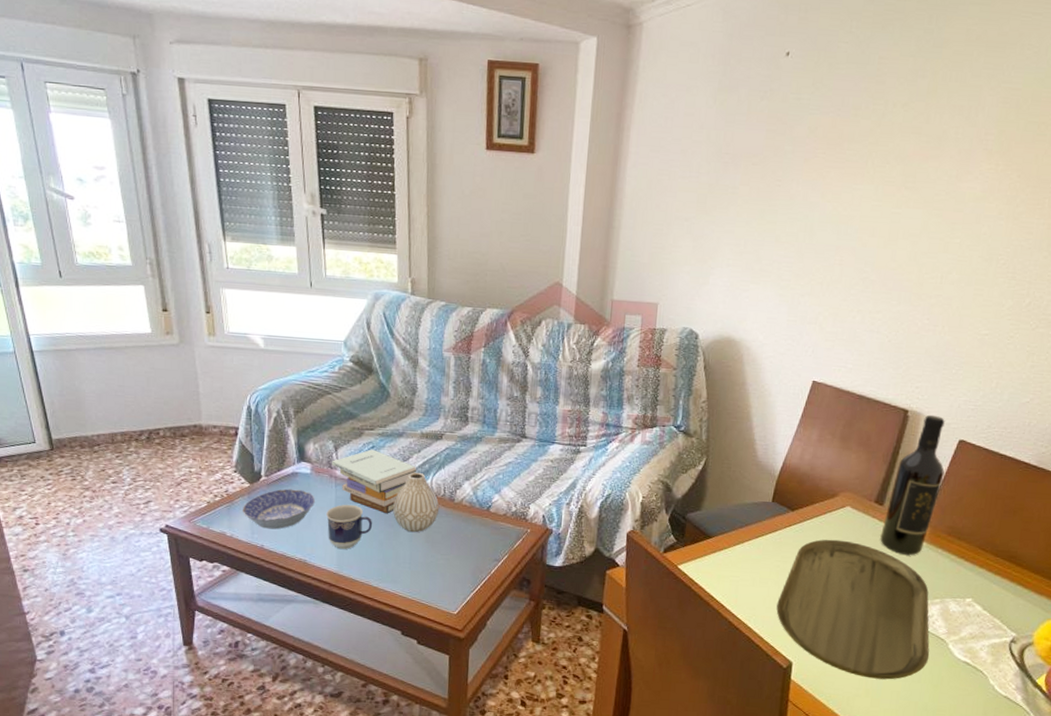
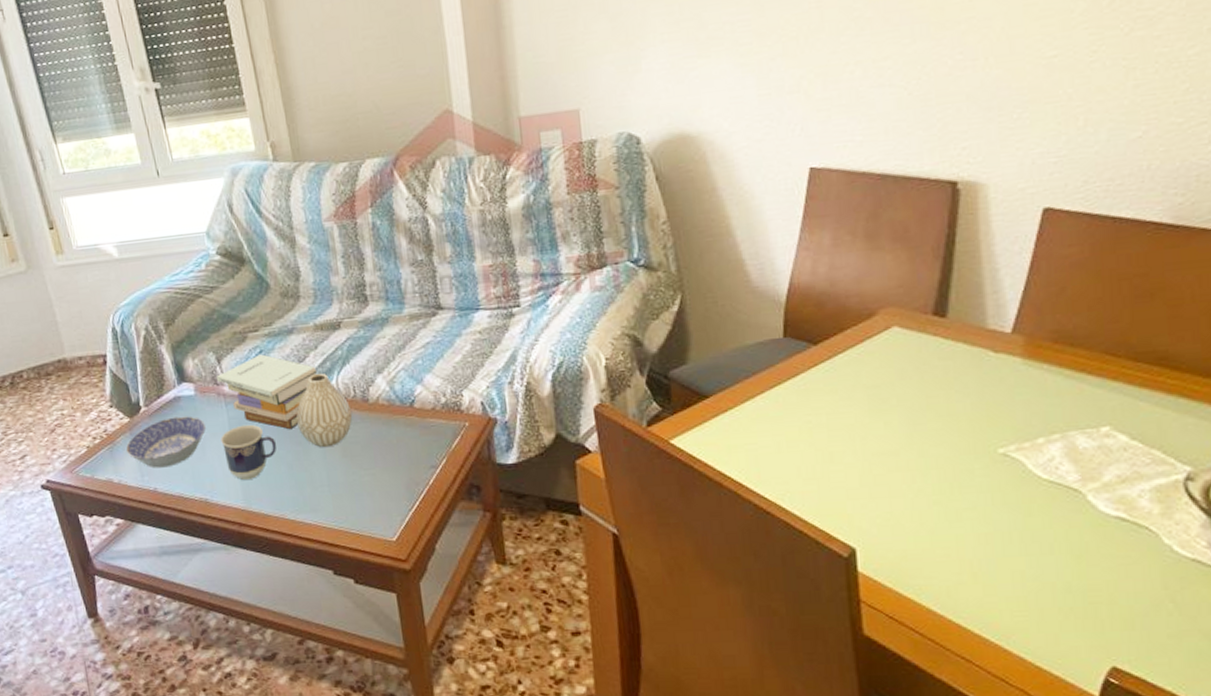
placemat: present [776,539,930,680] -> none [817,373,1060,557]
wine bottle: present [880,414,945,556] -> none [950,181,1030,380]

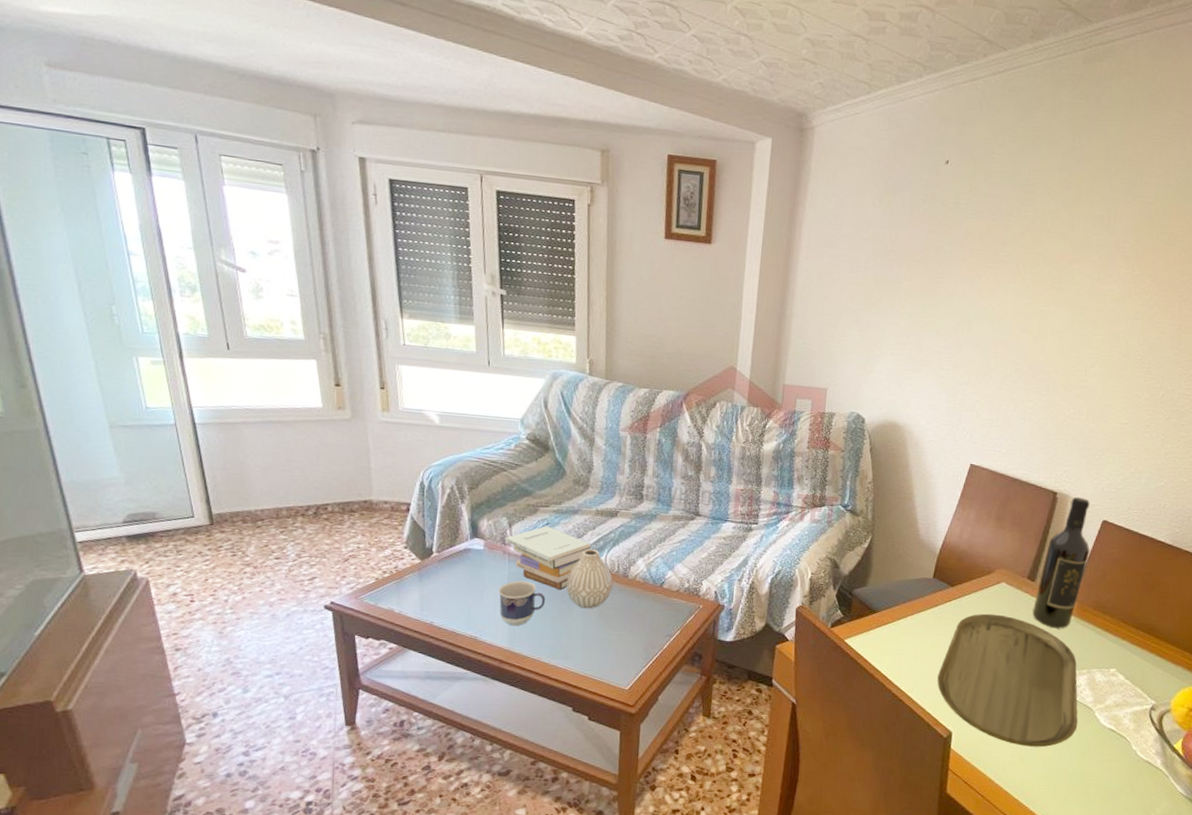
bowl: present [126,416,207,468] -> none [412,565,488,606]
placemat: none [817,373,1060,557] -> present [937,613,1078,747]
wine bottle: none [950,181,1030,380] -> present [1032,496,1090,629]

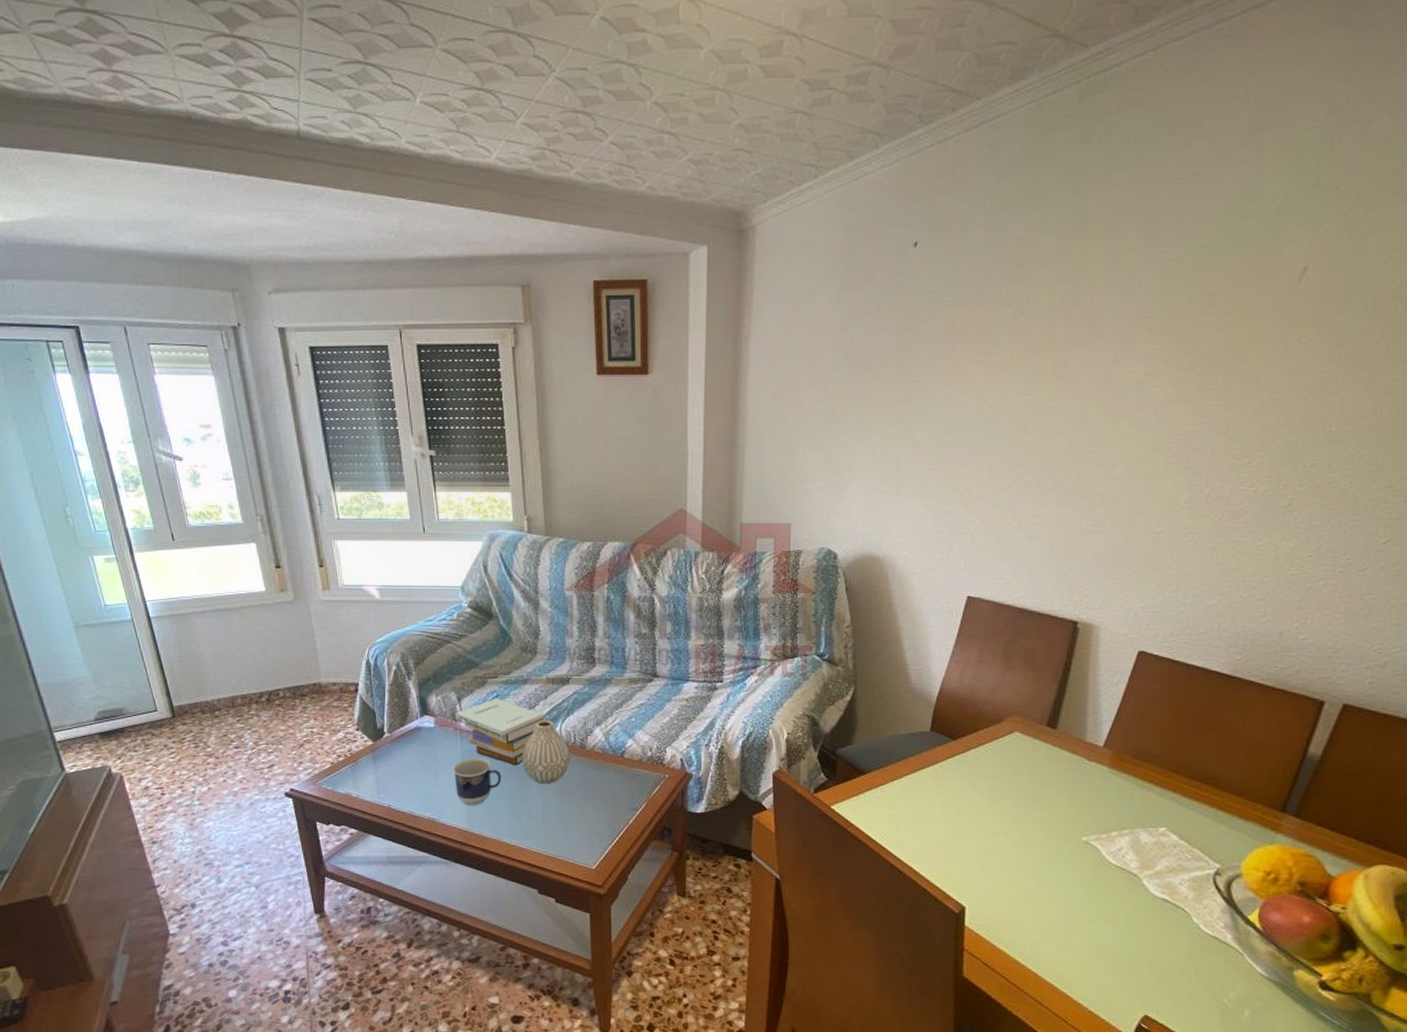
placemat: present [937,613,1078,747] -> none [943,769,1121,922]
wine bottle: present [1032,496,1090,629] -> none [1055,625,1124,783]

